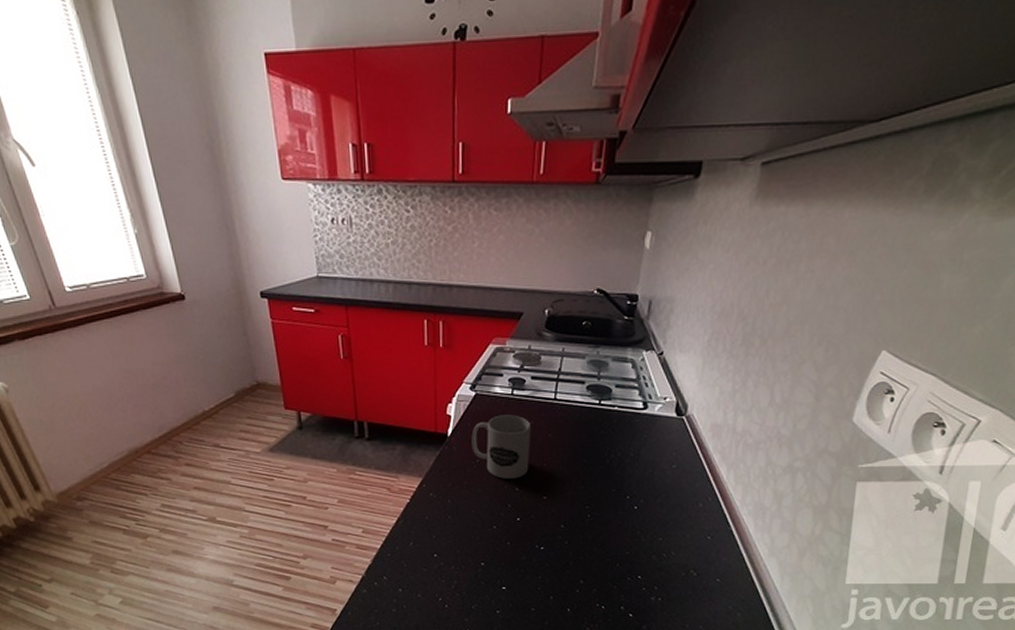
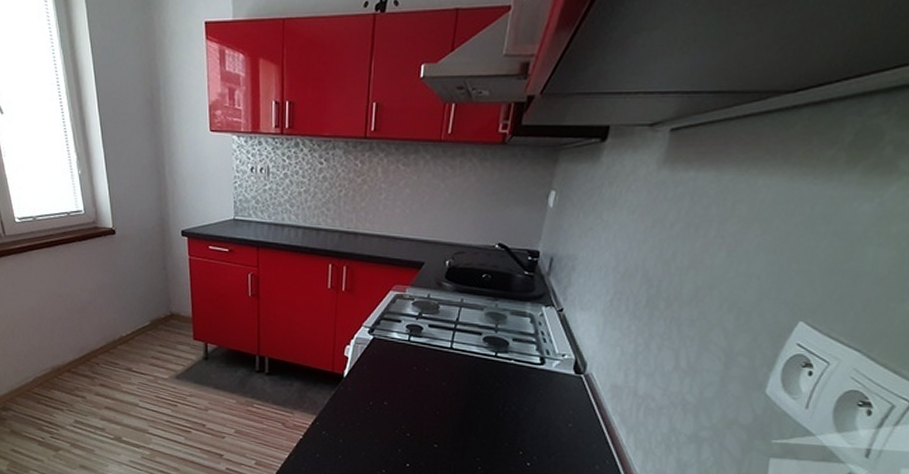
mug: present [471,415,532,479] -> none [366,360,426,424]

